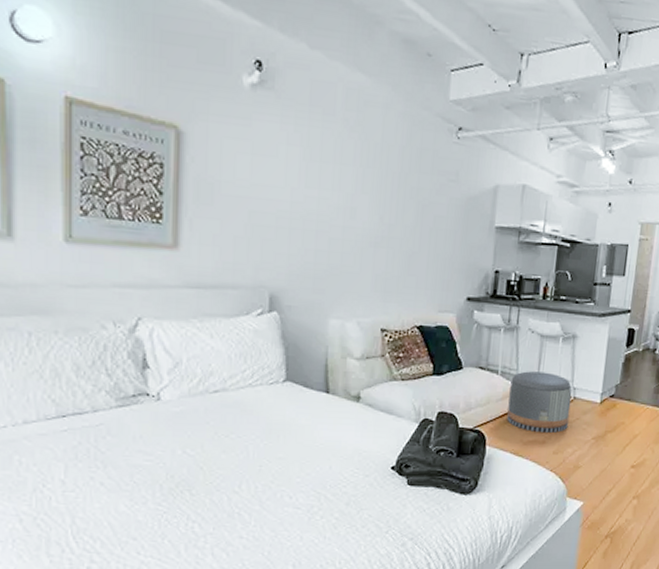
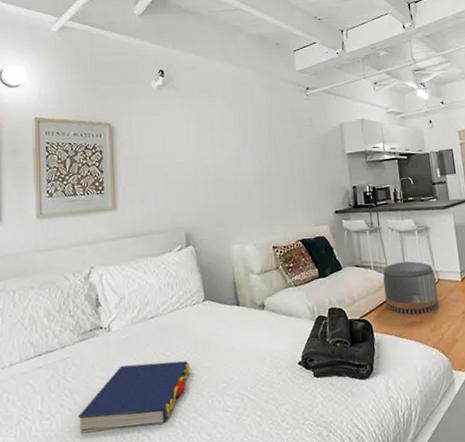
book: none [111,442,258,512] -> present [77,361,190,434]

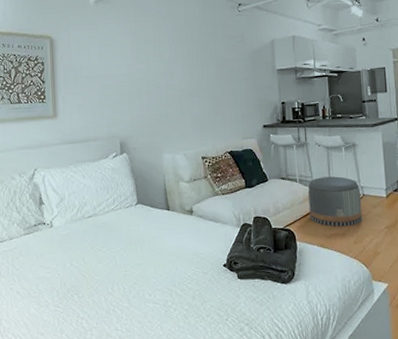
book: present [77,361,190,434] -> none [24,257,123,314]

